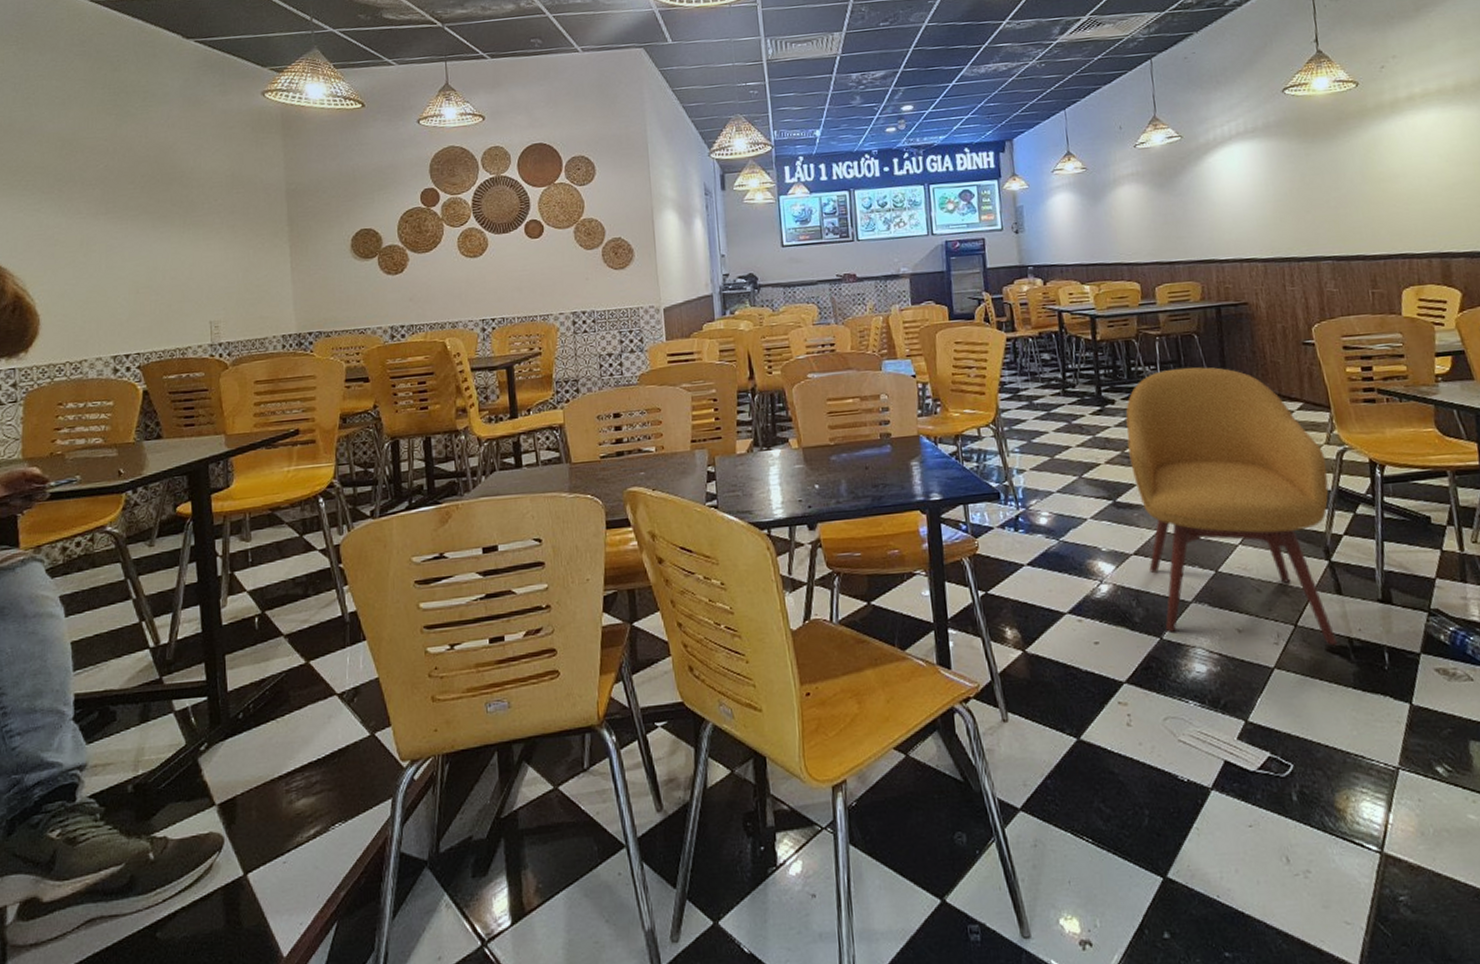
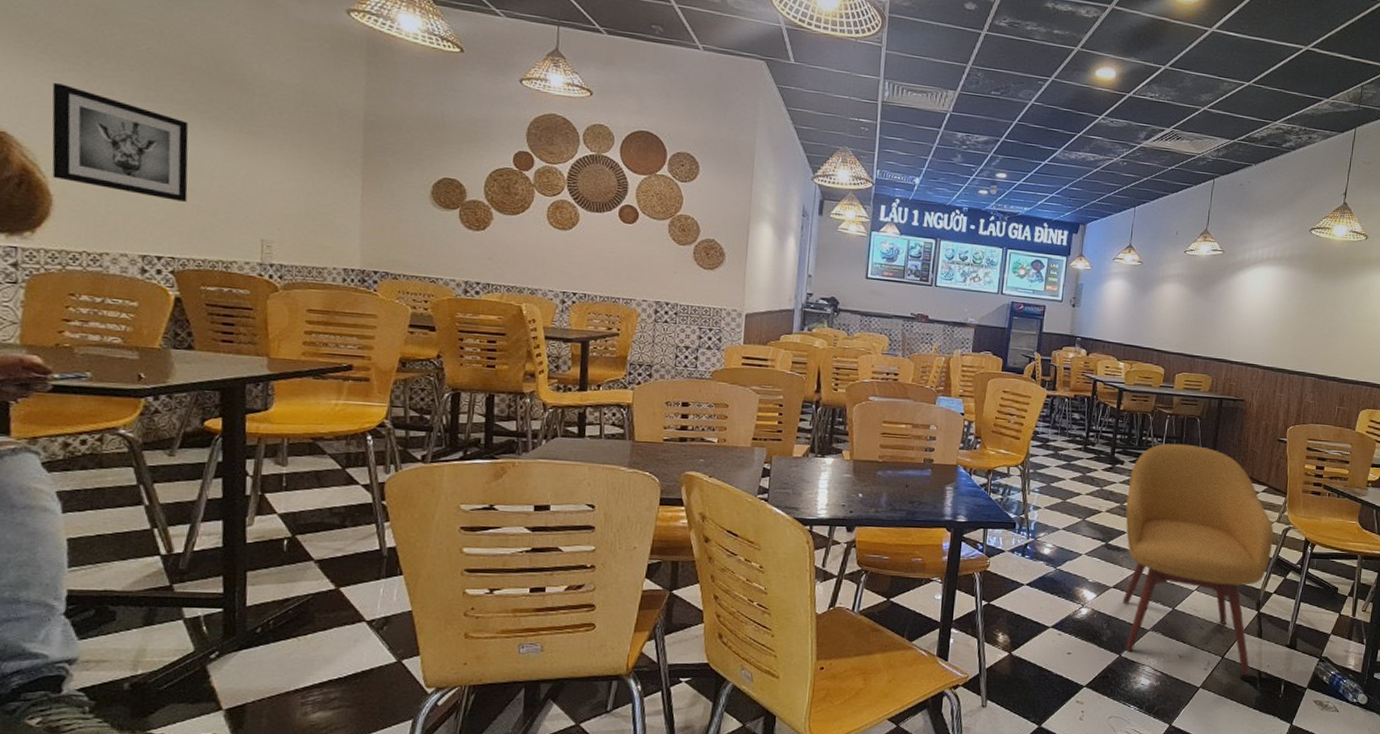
wall art: none [34,213,146,300] -> present [52,83,189,202]

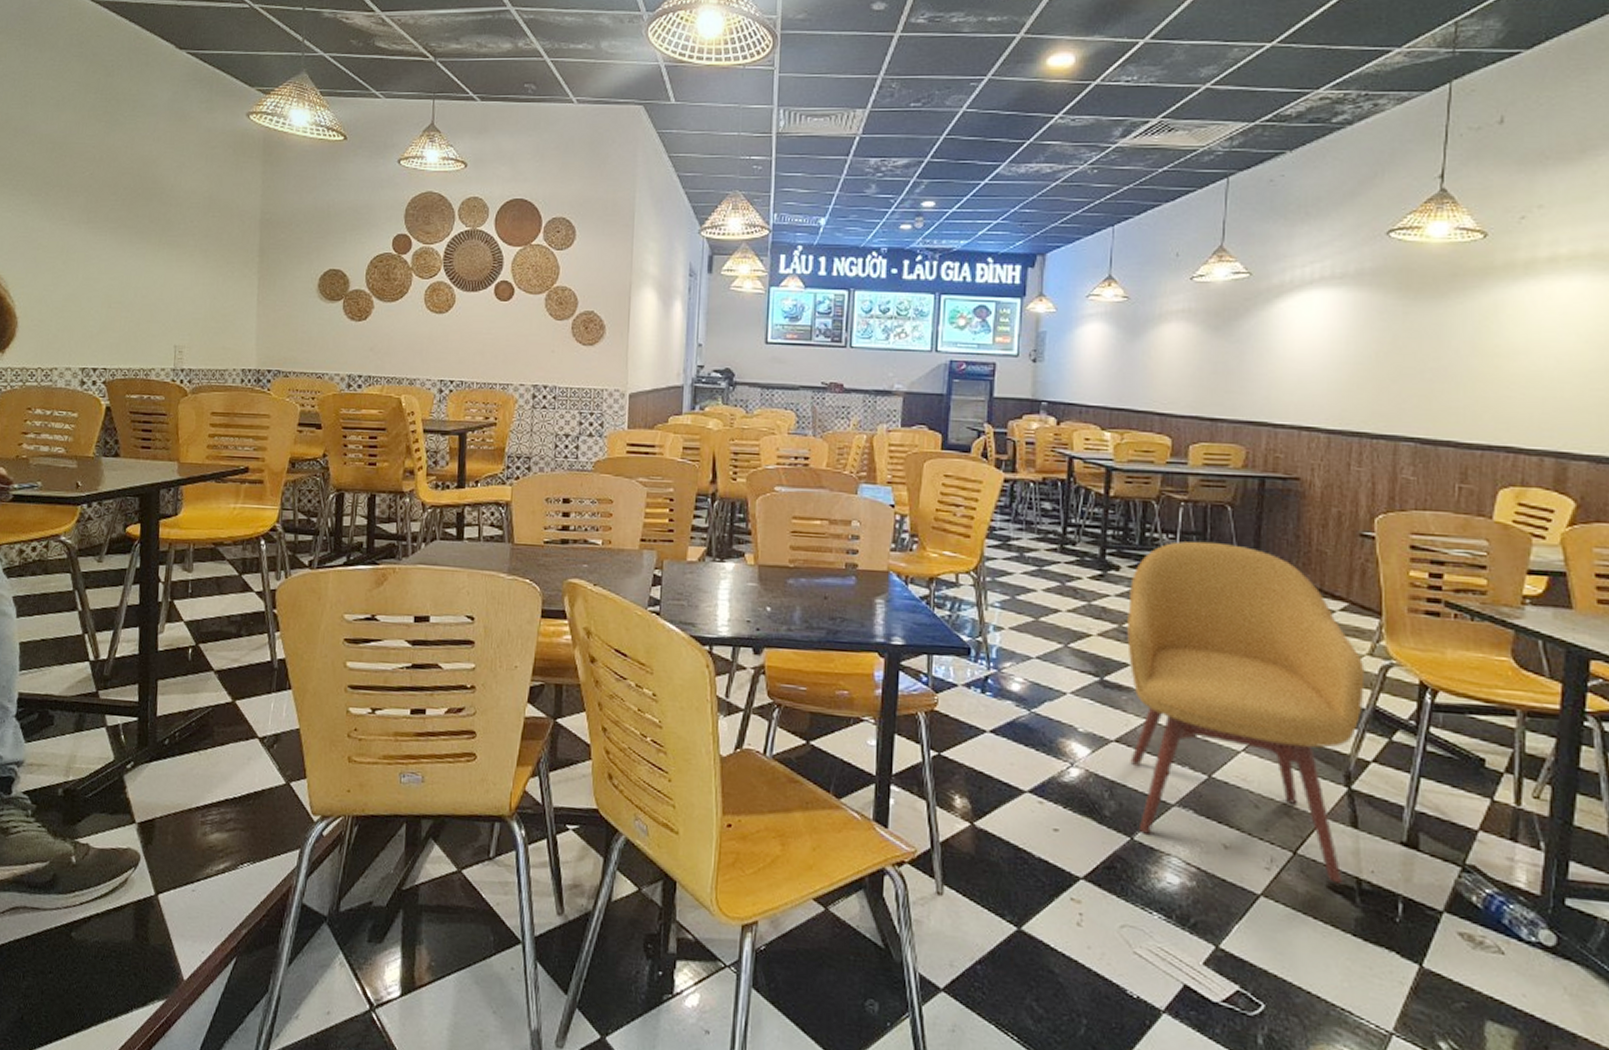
wall art: present [52,83,189,202] -> none [18,215,119,314]

